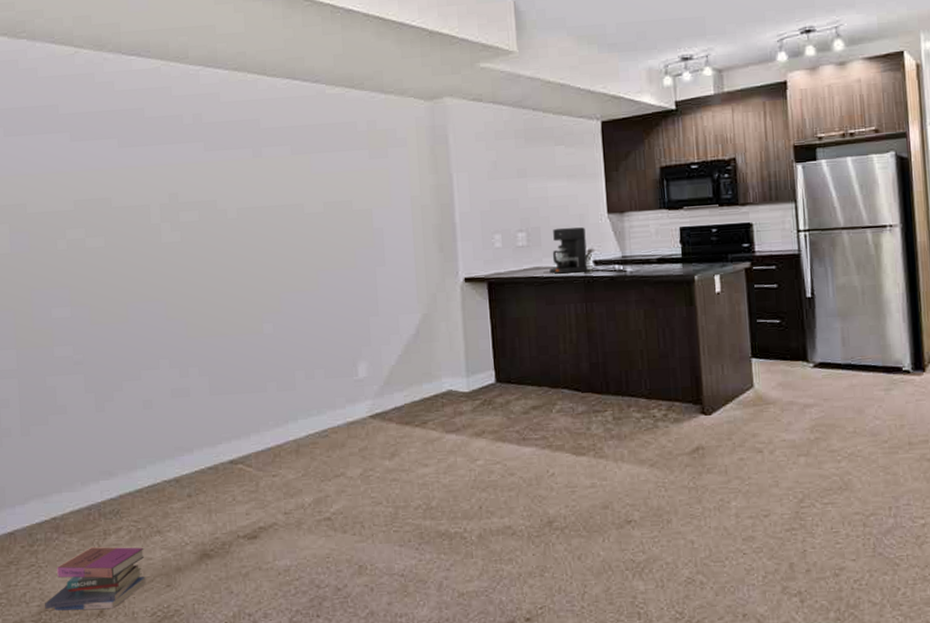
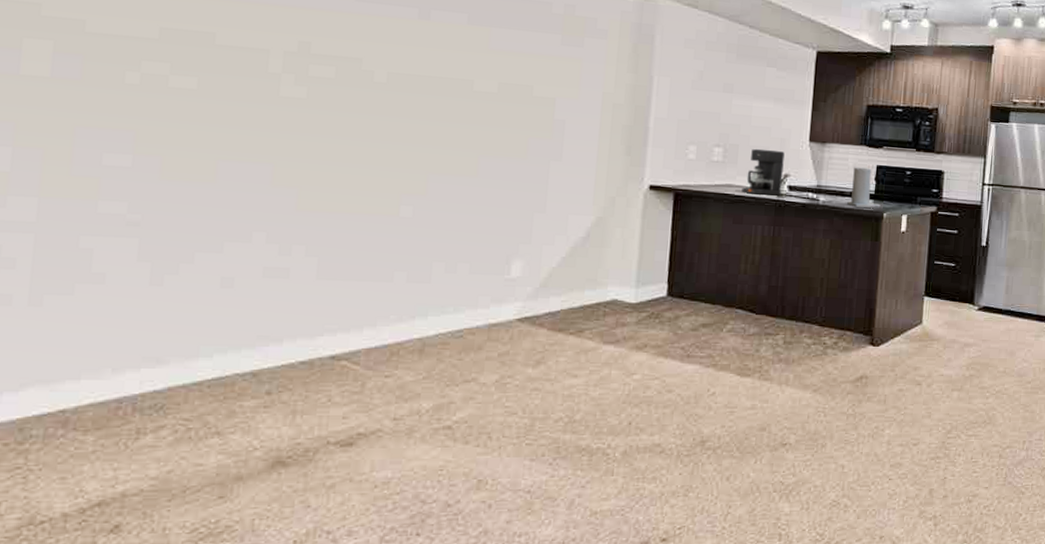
books: present [45,547,146,611] -> none [29,448,194,525]
paper towel: none [654,231,690,274] -> present [846,167,881,209]

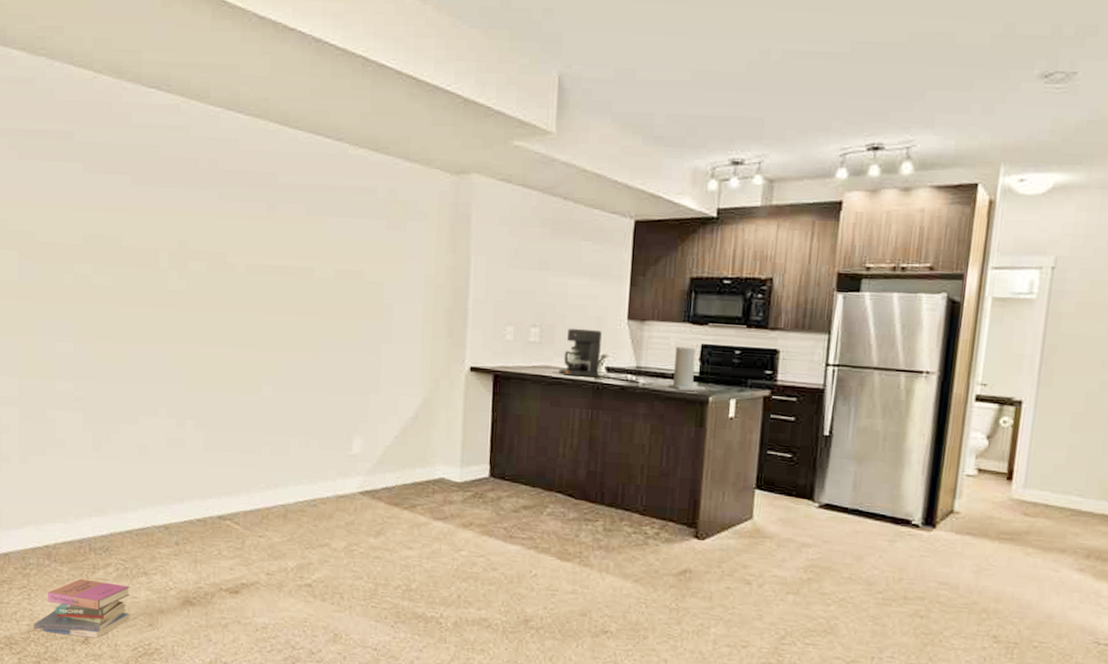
books: none [29,448,194,525] -> present [34,578,130,639]

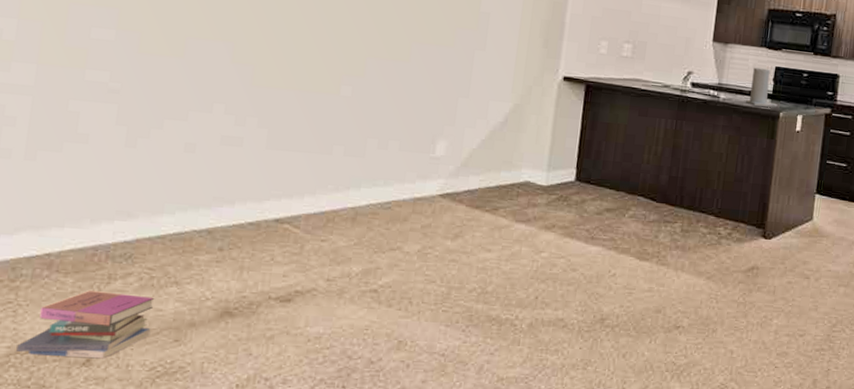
coffee maker: present [559,328,602,378] -> none [648,46,689,92]

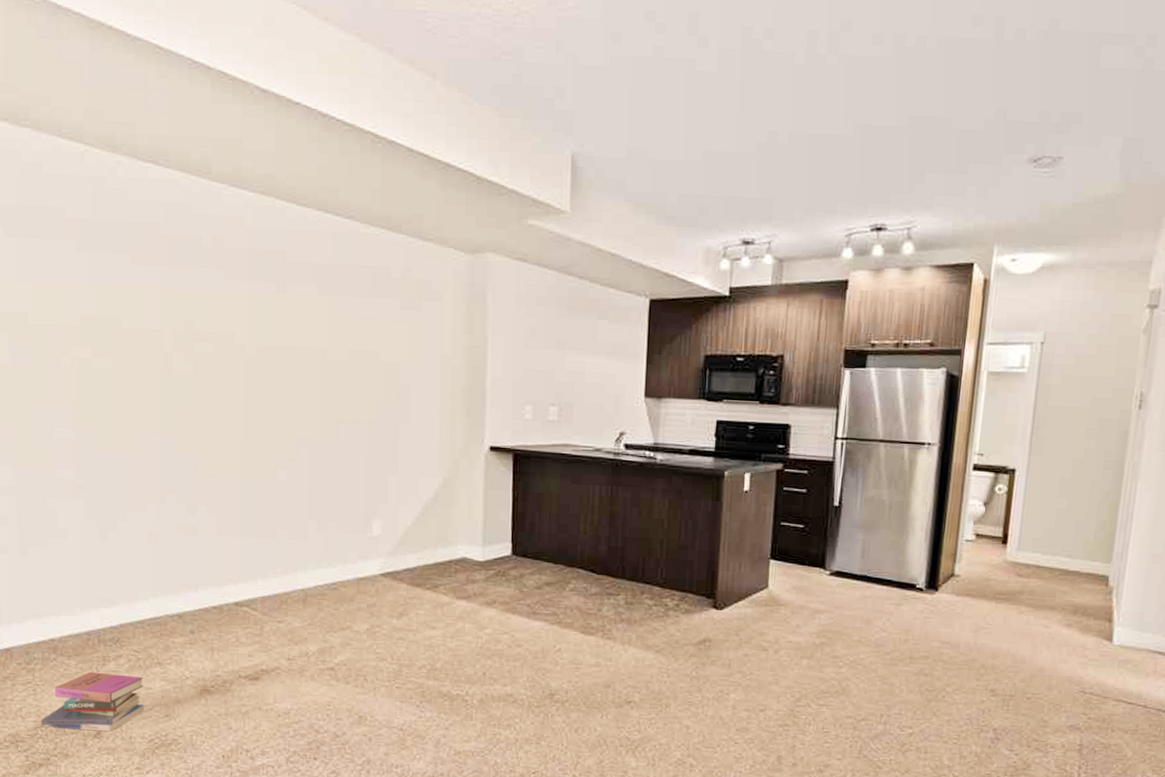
paper towel: present [745,67,778,108] -> none [685,423,722,467]

